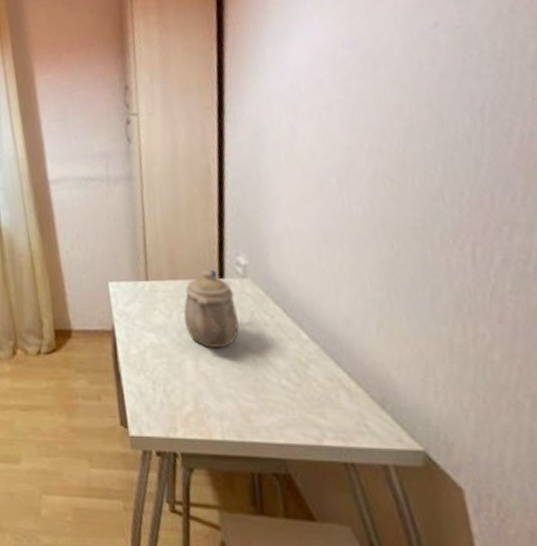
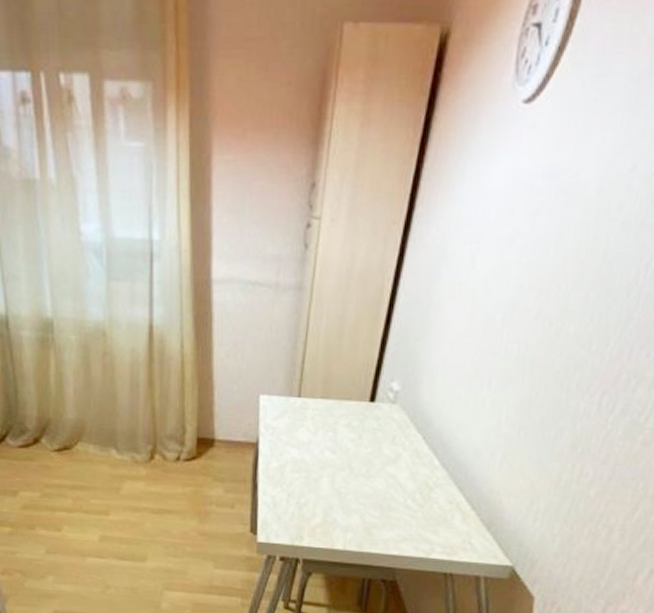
teapot: present [183,270,239,349] -> none [328,393,381,468]

